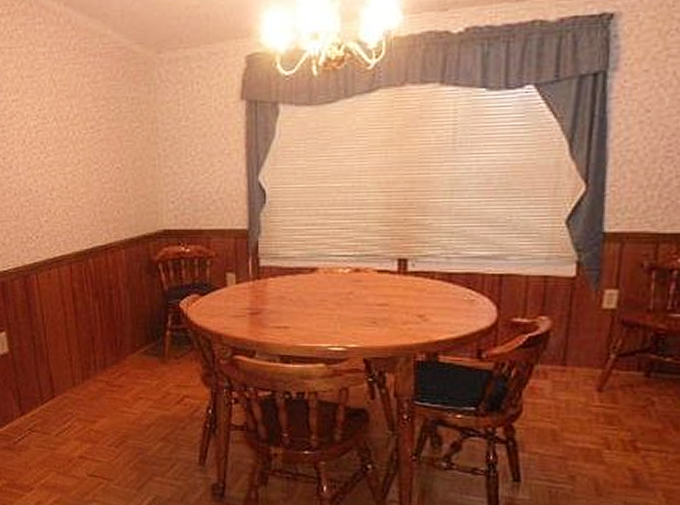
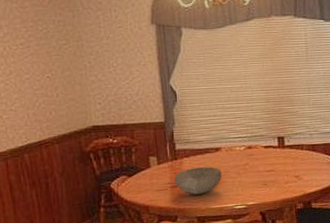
bowl: none [255,292,316,327] -> present [174,167,222,195]

